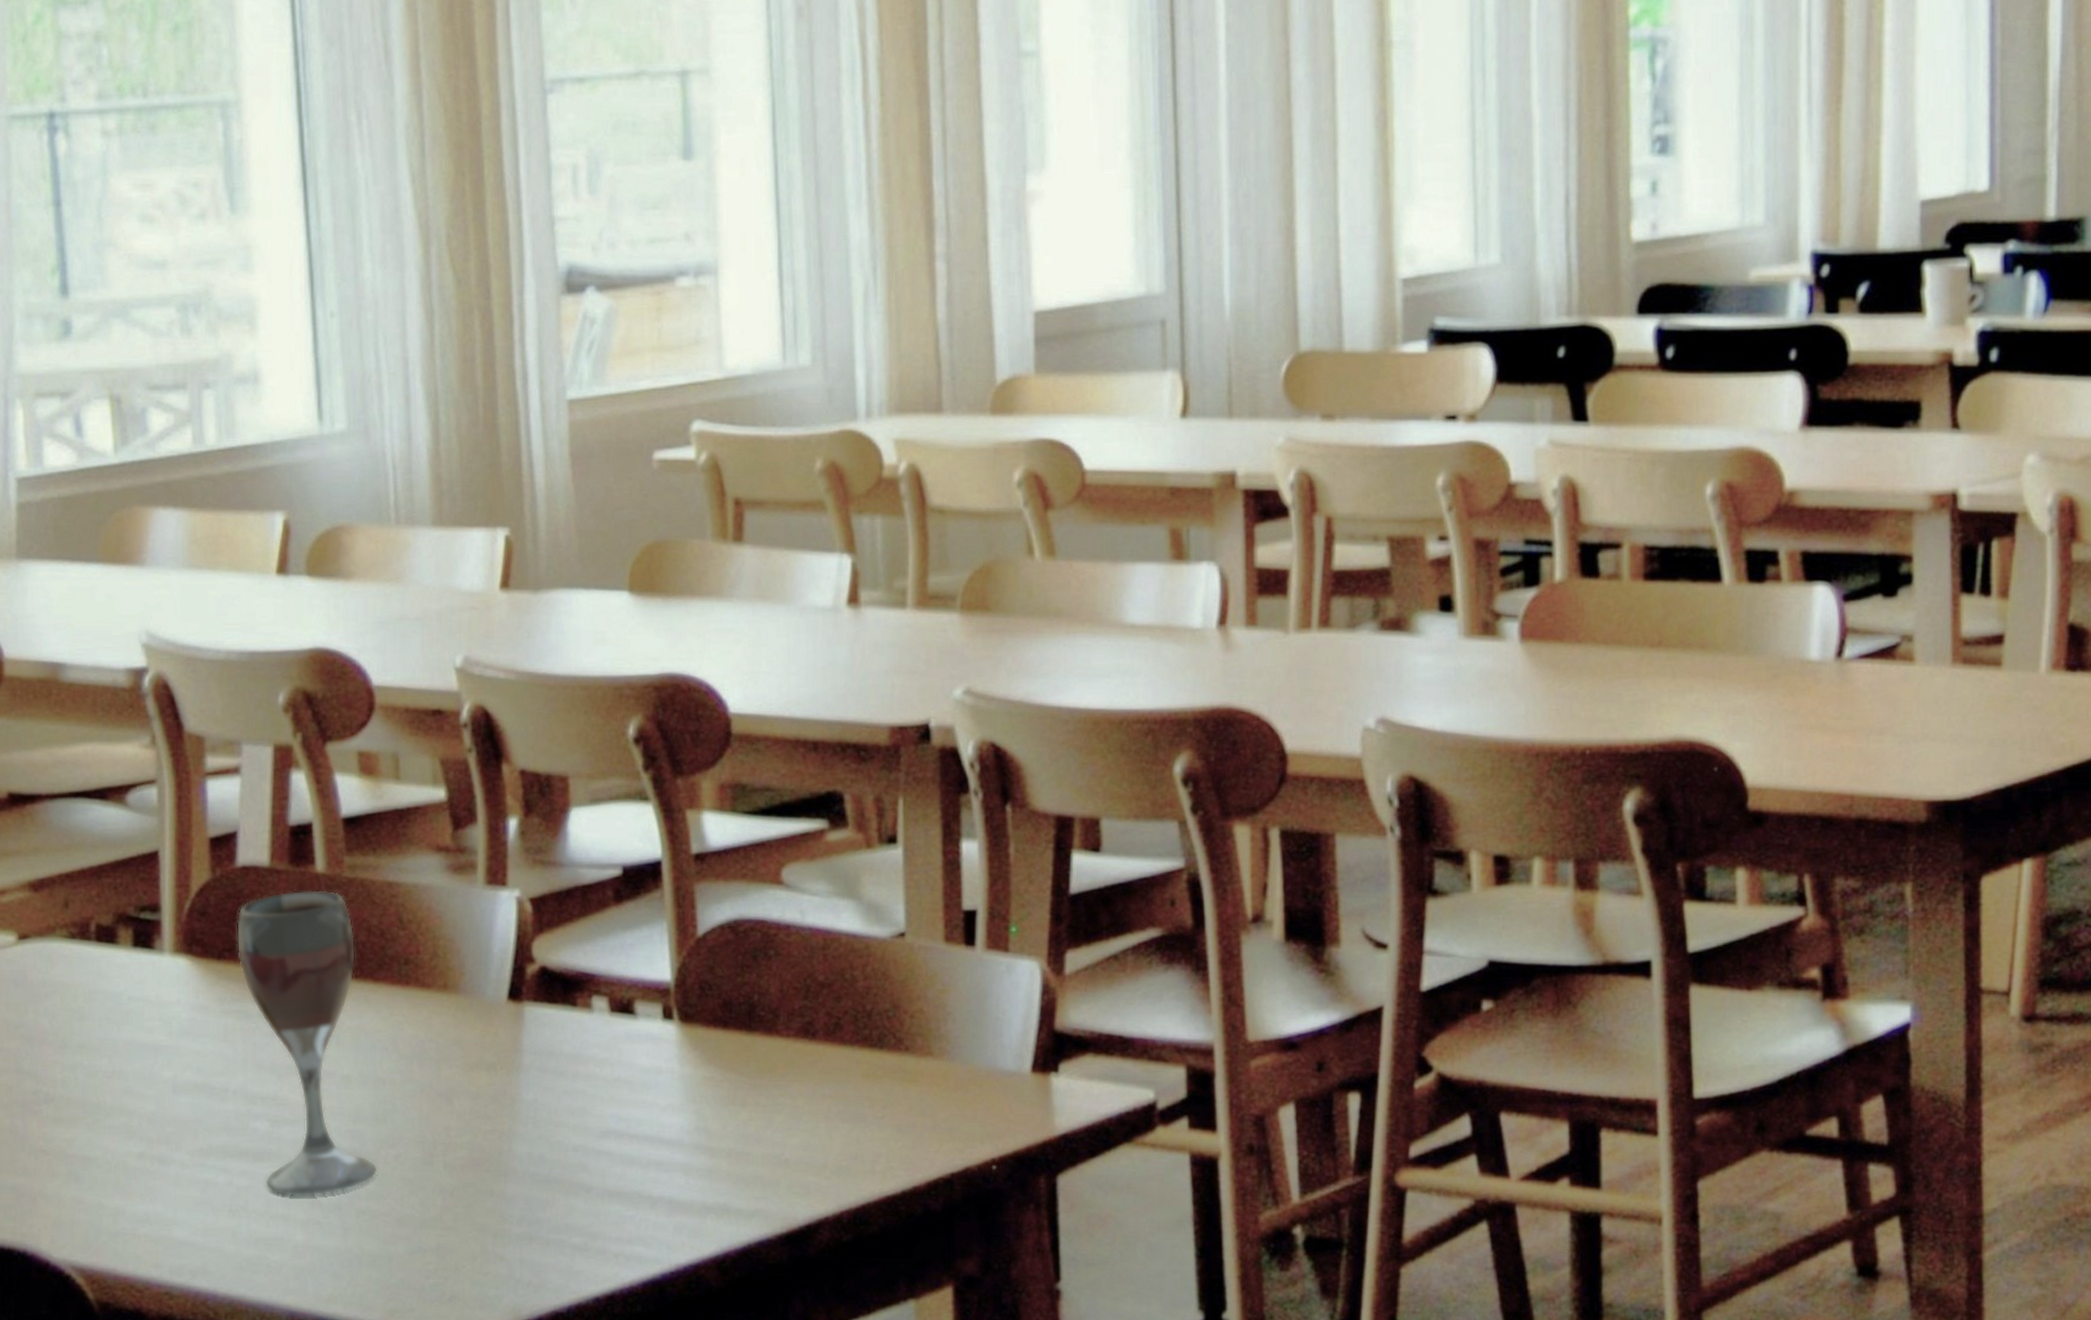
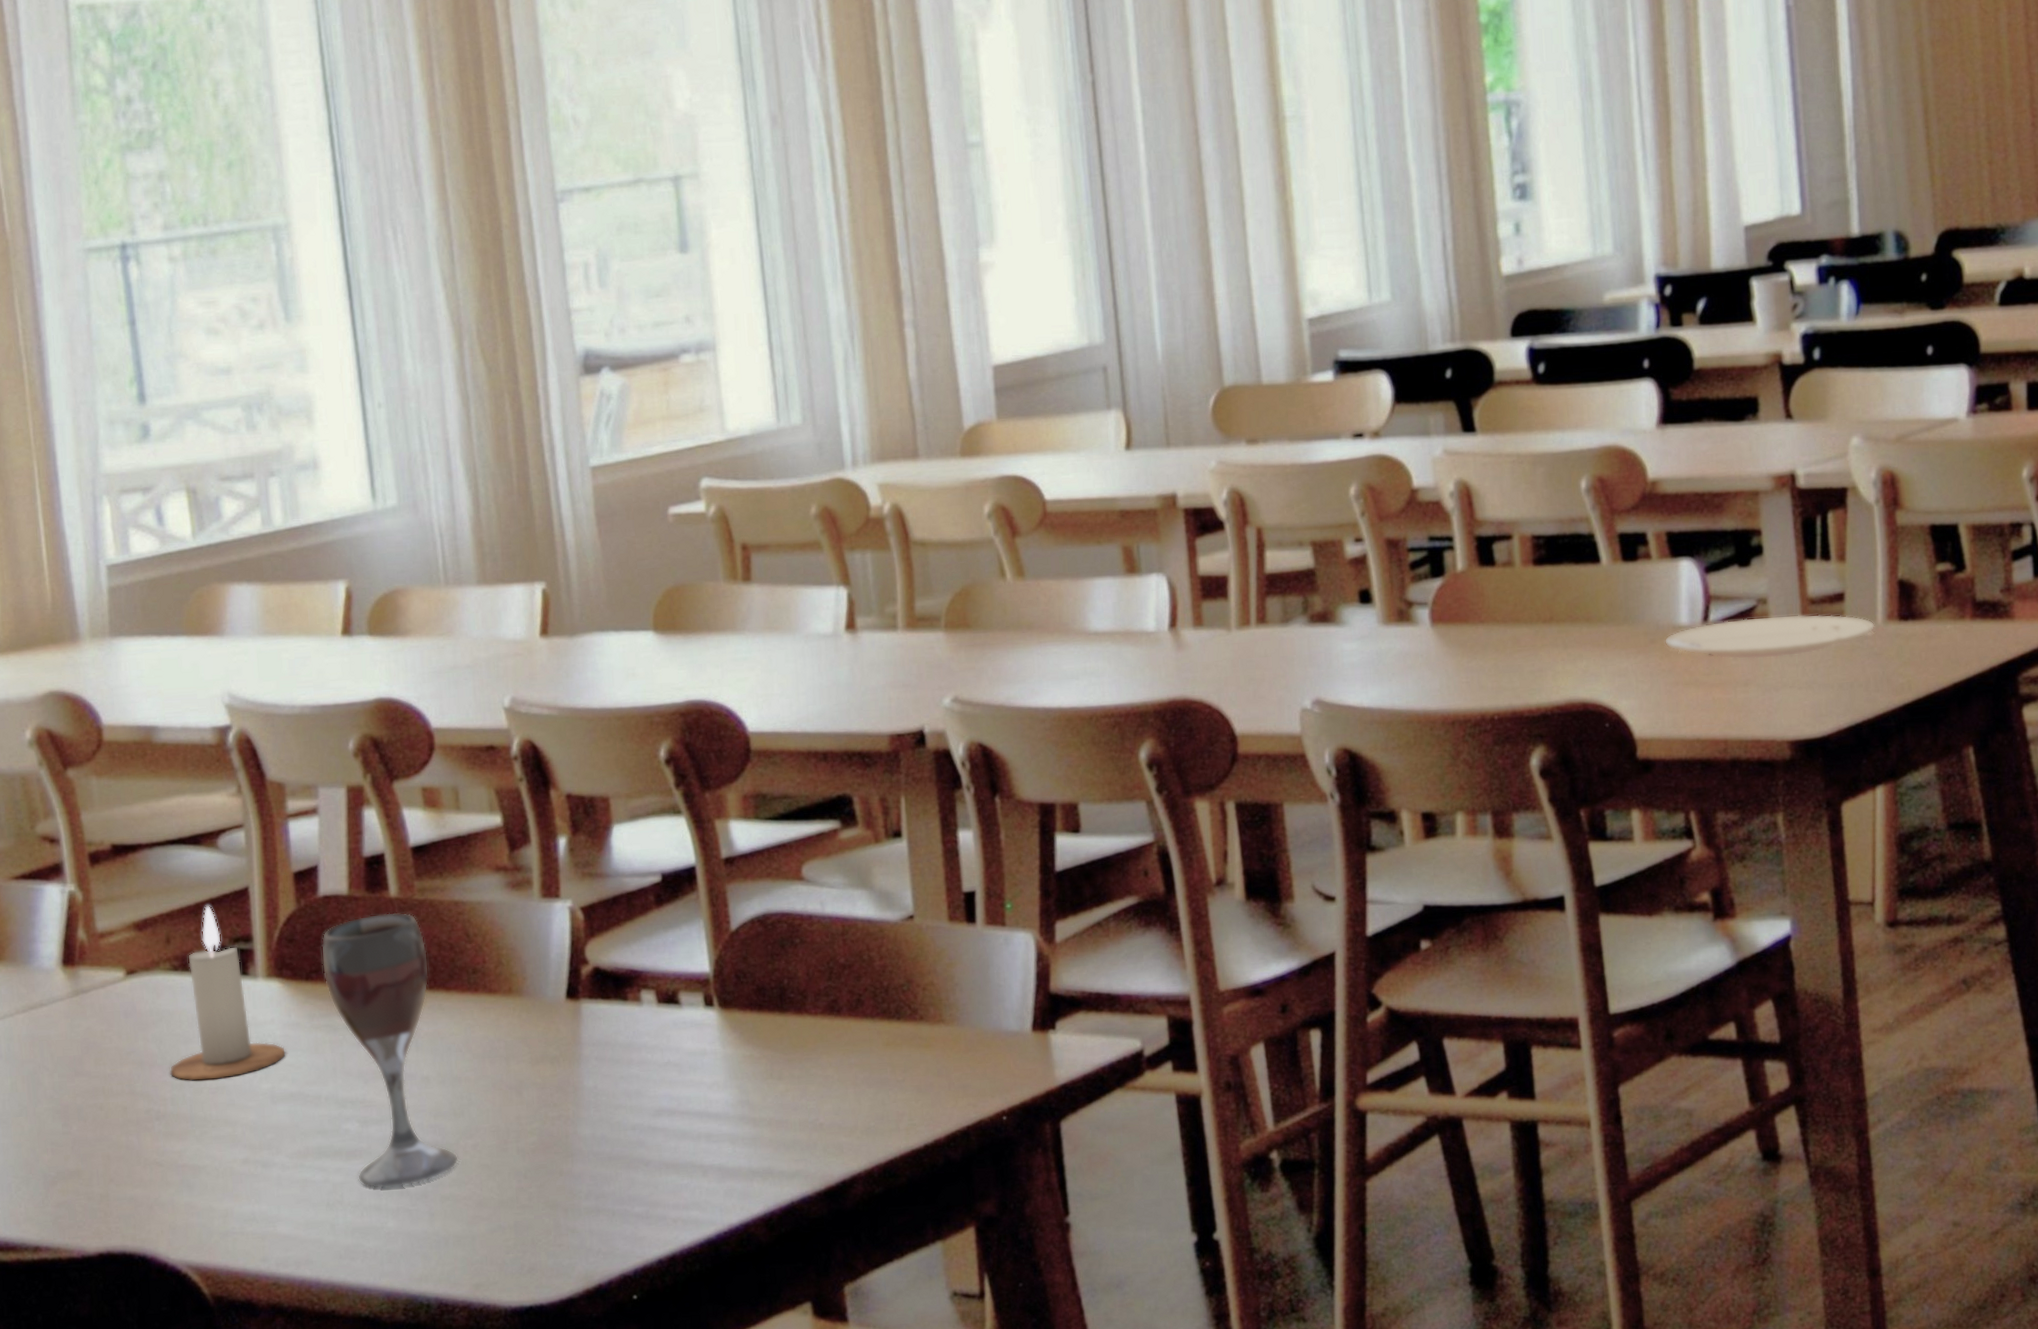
candle: none [61,868,191,1063] -> present [169,905,286,1082]
plate: none [1790,656,2037,704] -> present [1665,614,1875,660]

